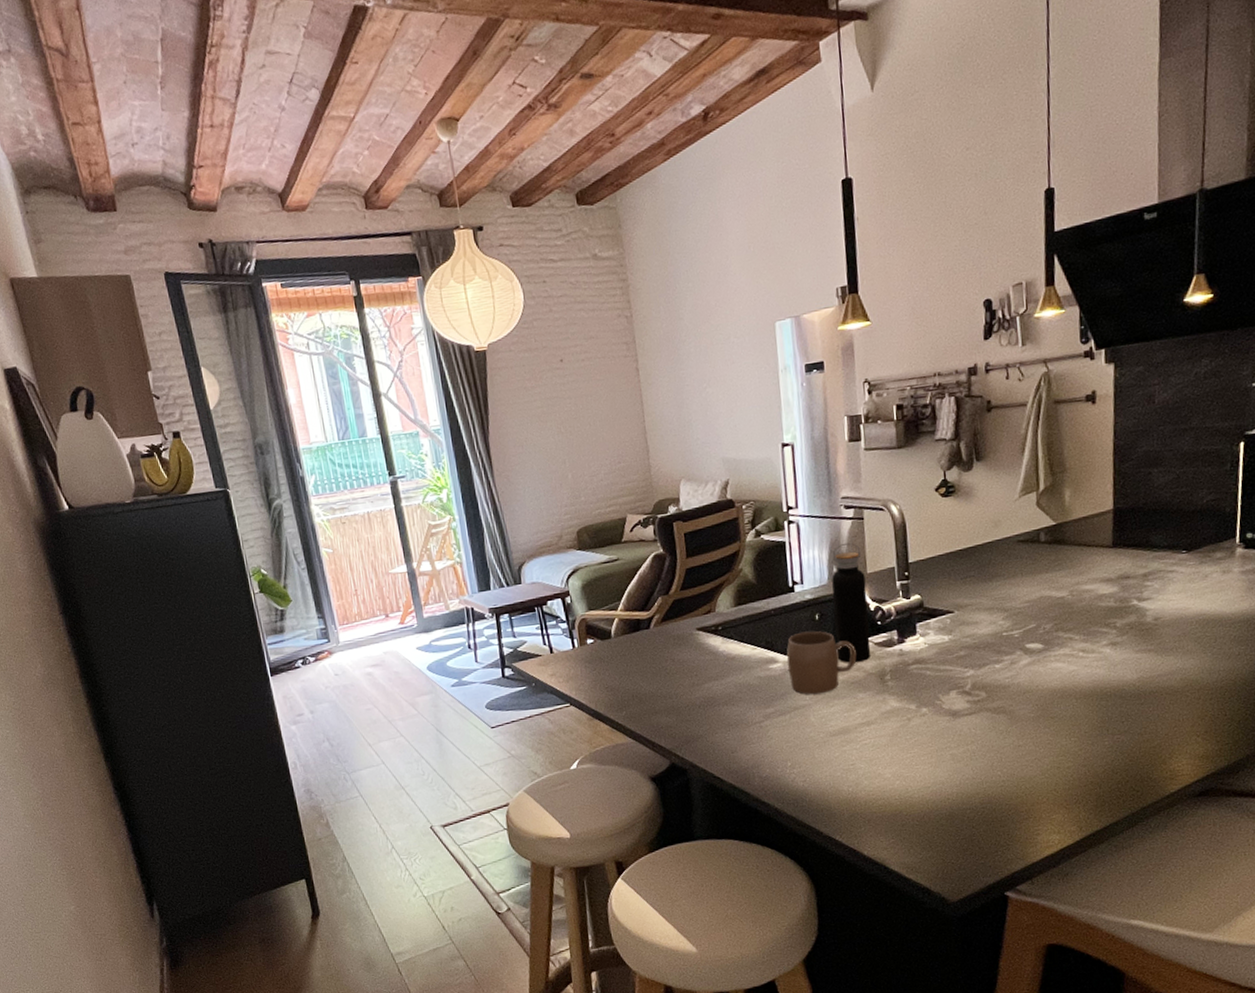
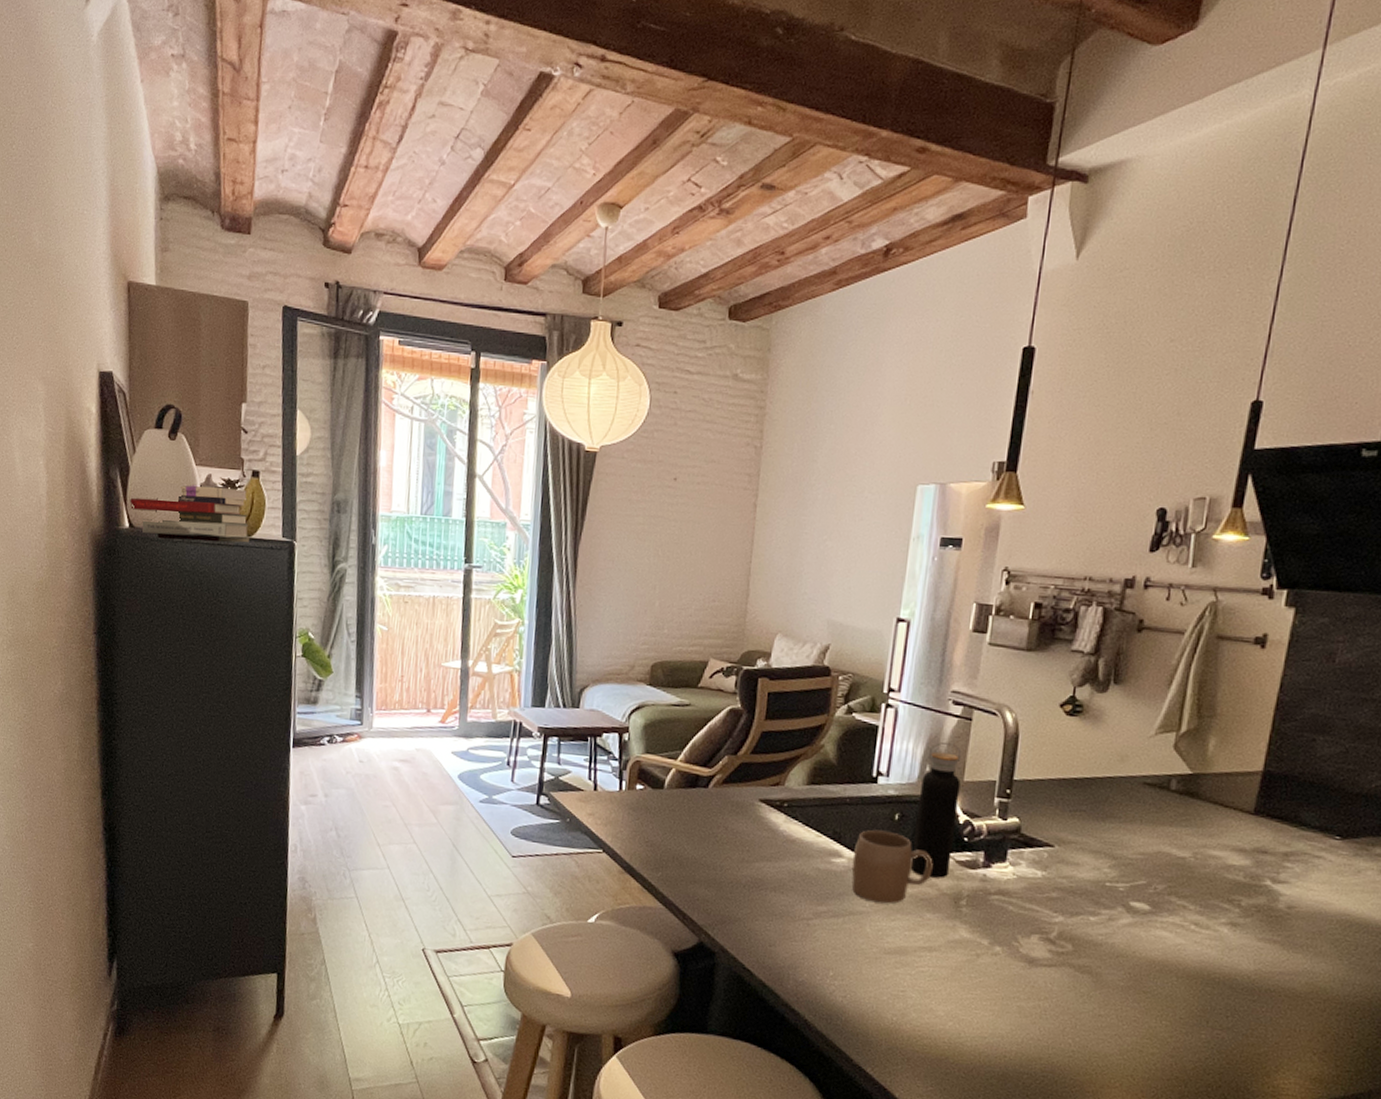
books: none [64,451,185,514] -> present [130,485,249,543]

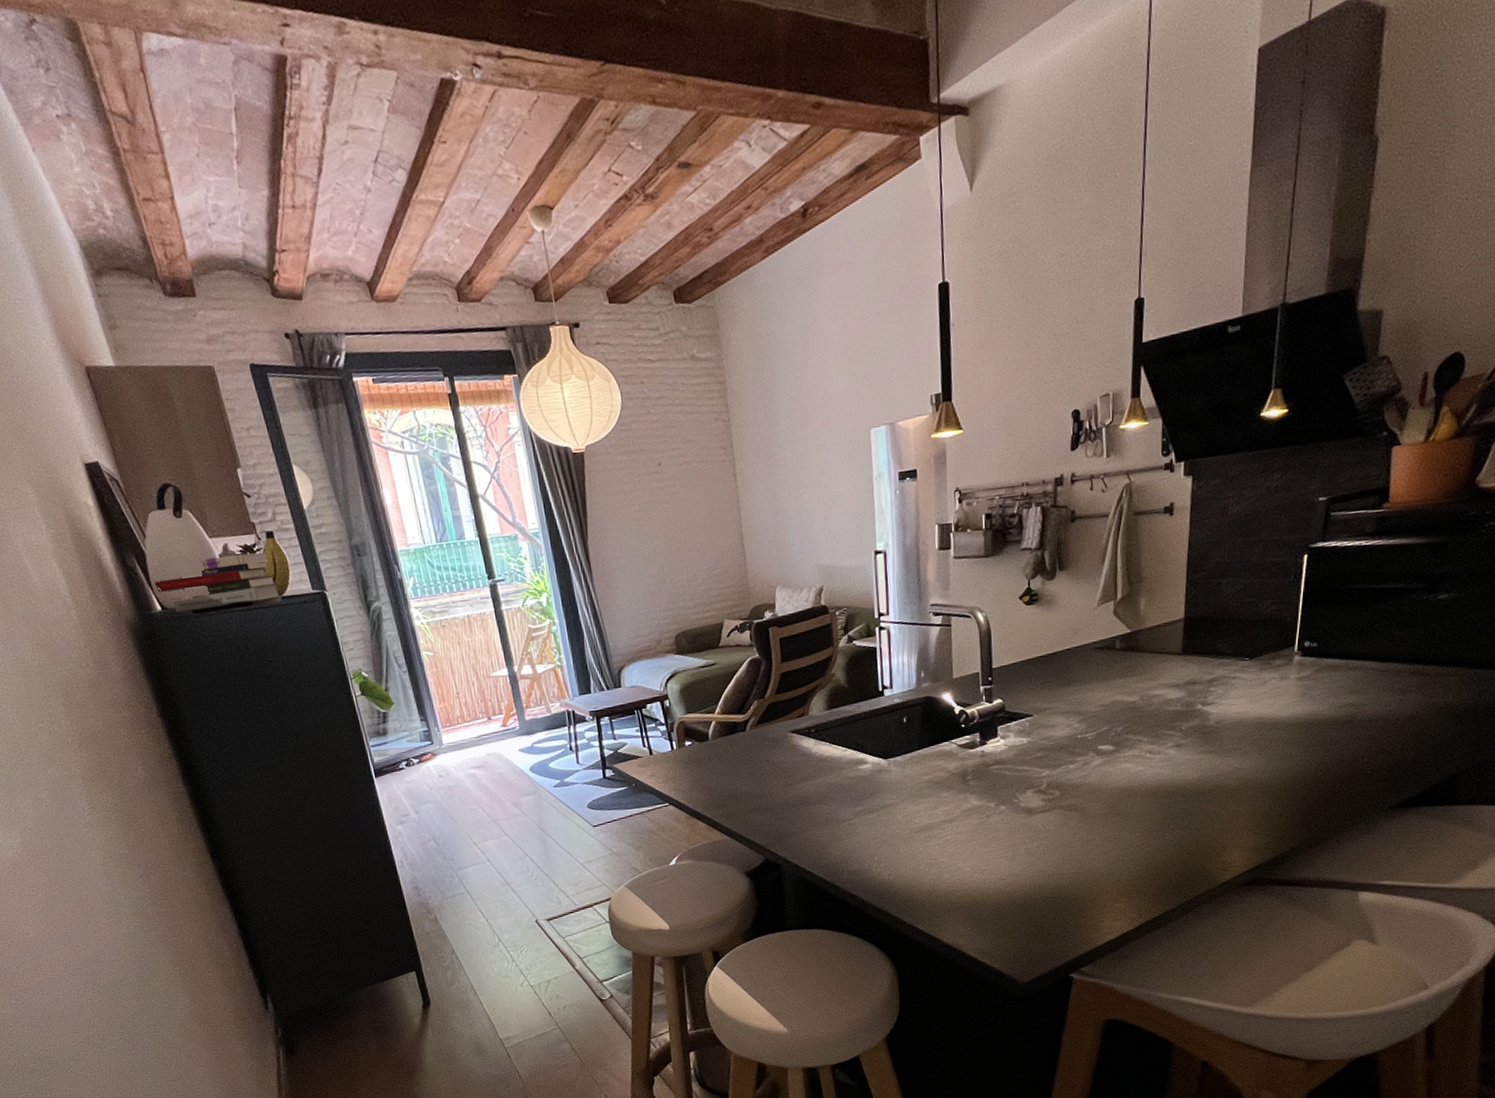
mug: present [851,829,933,904] -> none [875,733,941,794]
water bottle: present [910,741,962,878] -> none [919,648,955,764]

